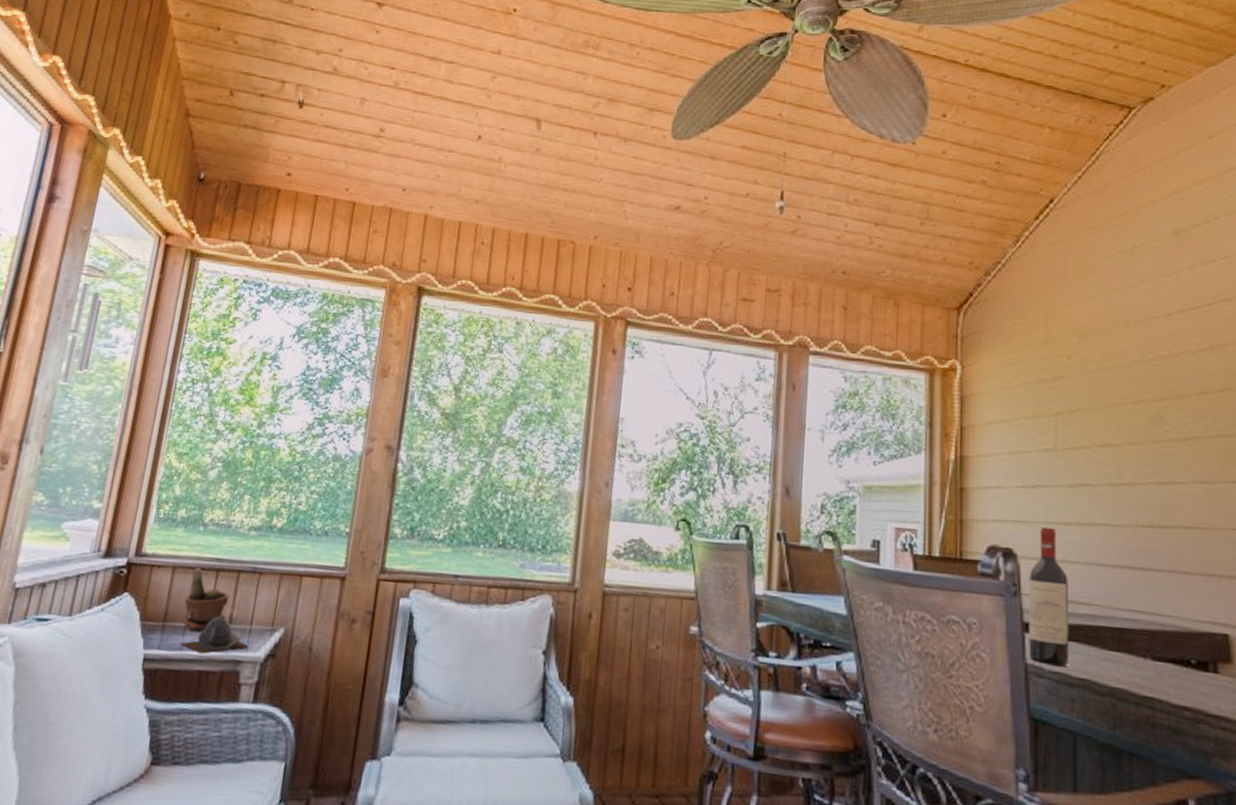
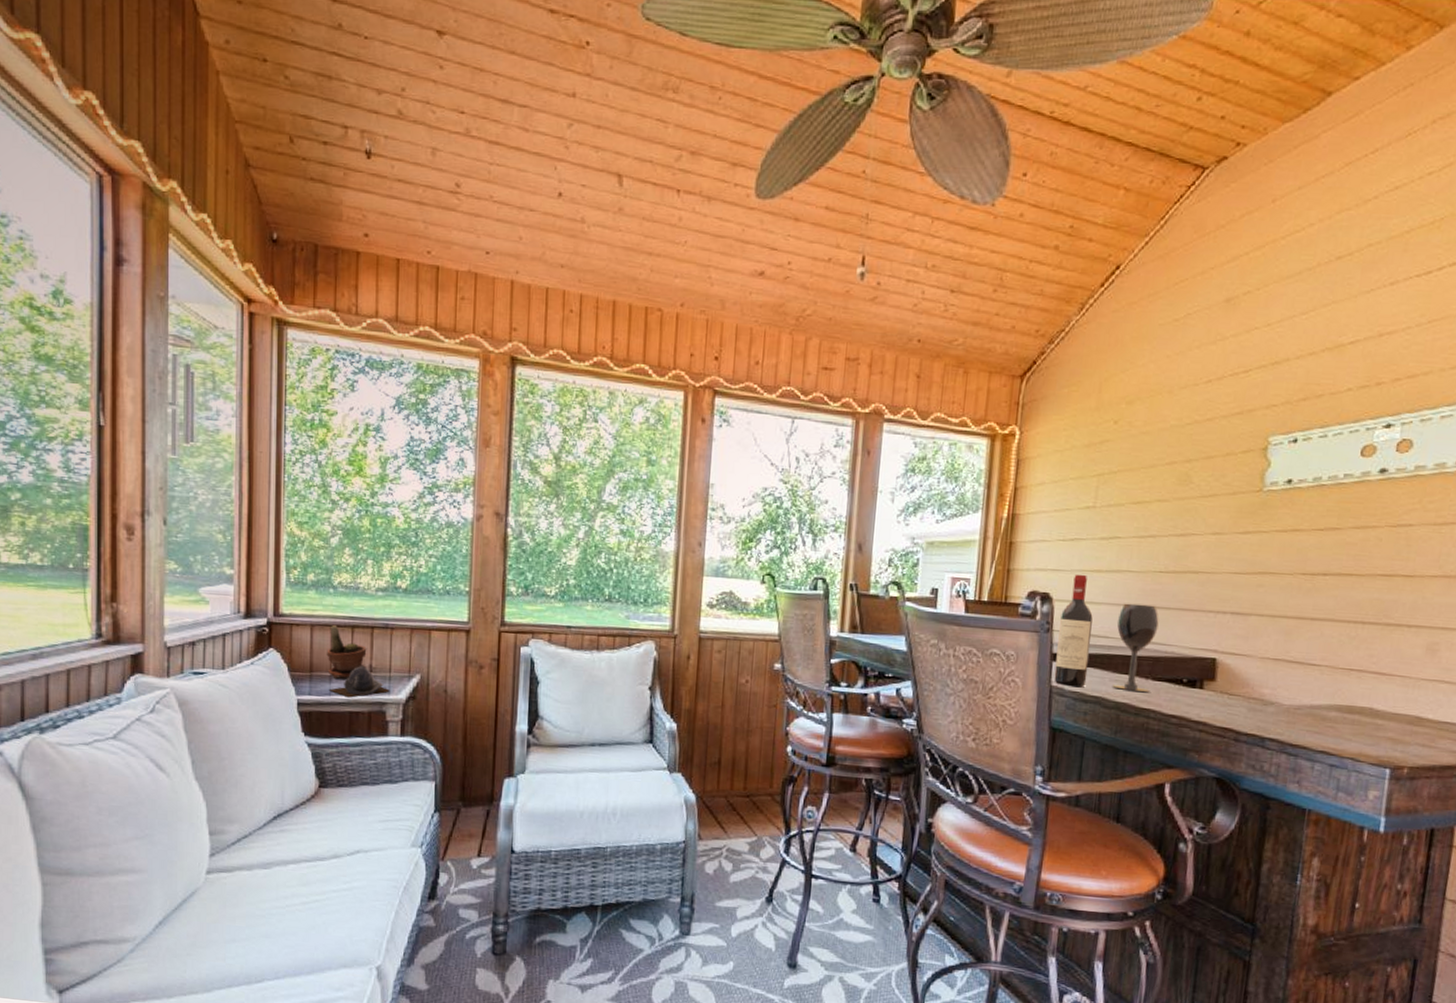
wine glass: none [1098,562,1151,677] -> present [1112,603,1159,693]

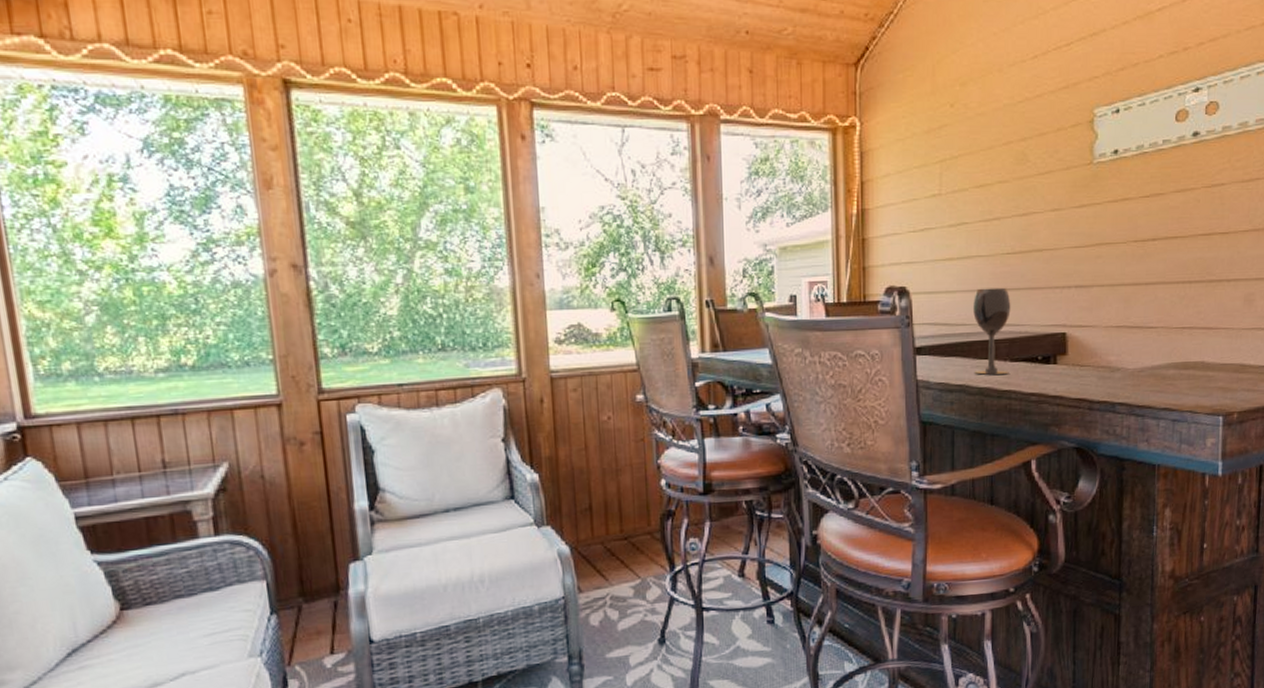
potted plant: present [327,624,367,680] -> none [102,418,158,483]
baseball cap: present [330,666,389,698] -> none [115,462,192,502]
wine bottle: present [1054,574,1093,688] -> none [919,264,950,379]

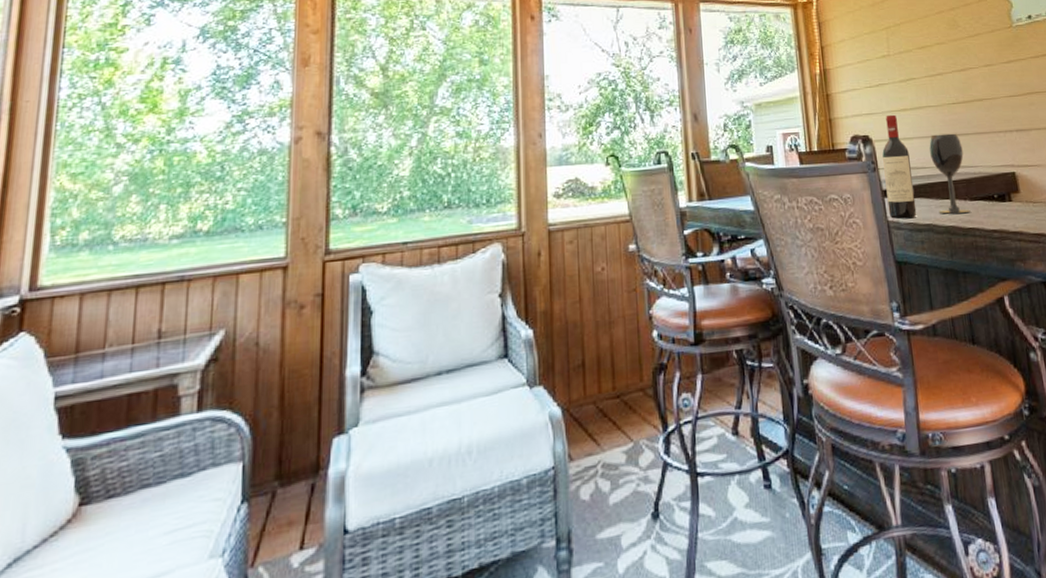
wine bottle: none [919,264,950,379] -> present [882,114,917,220]

